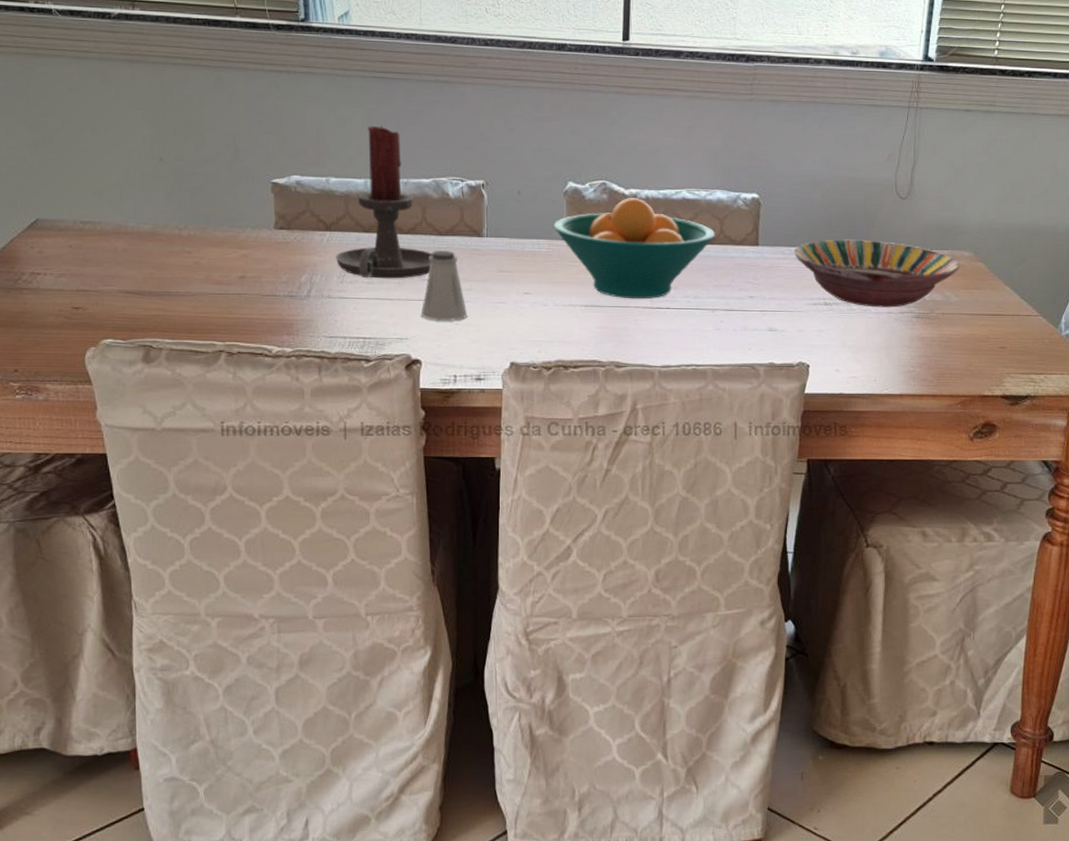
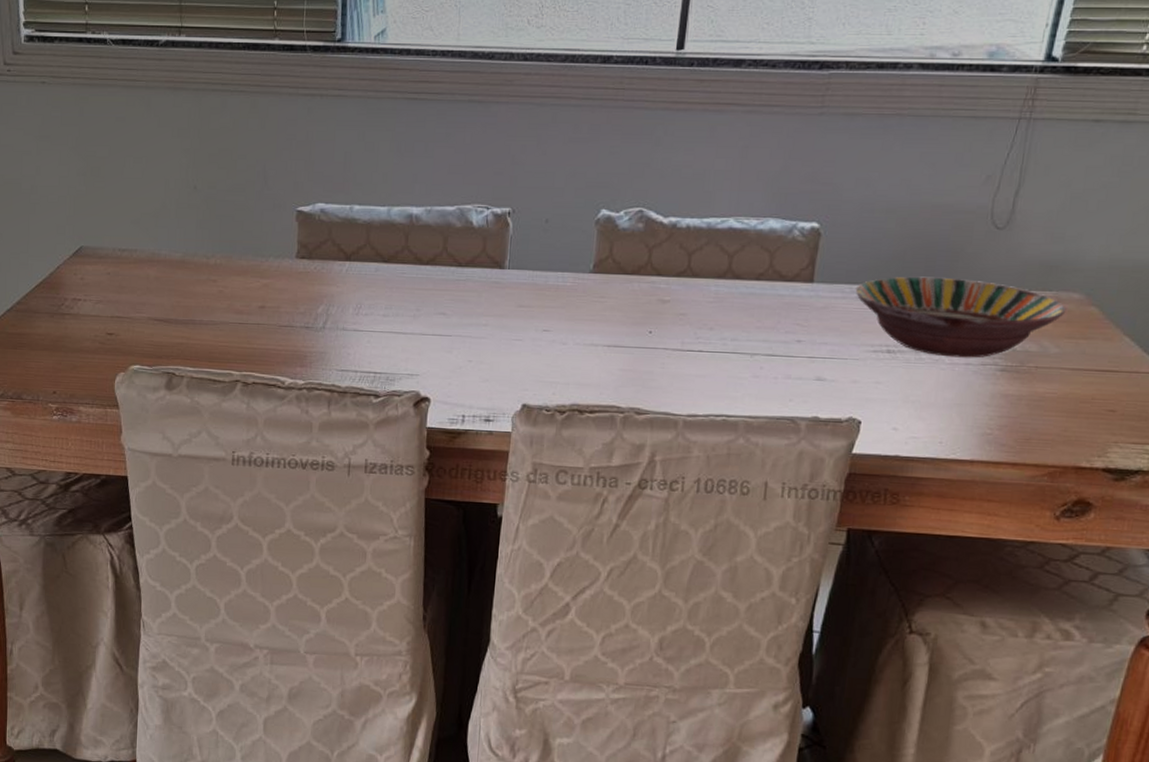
candle holder: present [335,125,433,279] -> none [352,150,452,312]
saltshaker: present [421,250,468,322] -> none [433,282,482,358]
fruit bowl: present [553,198,715,299] -> none [581,227,763,341]

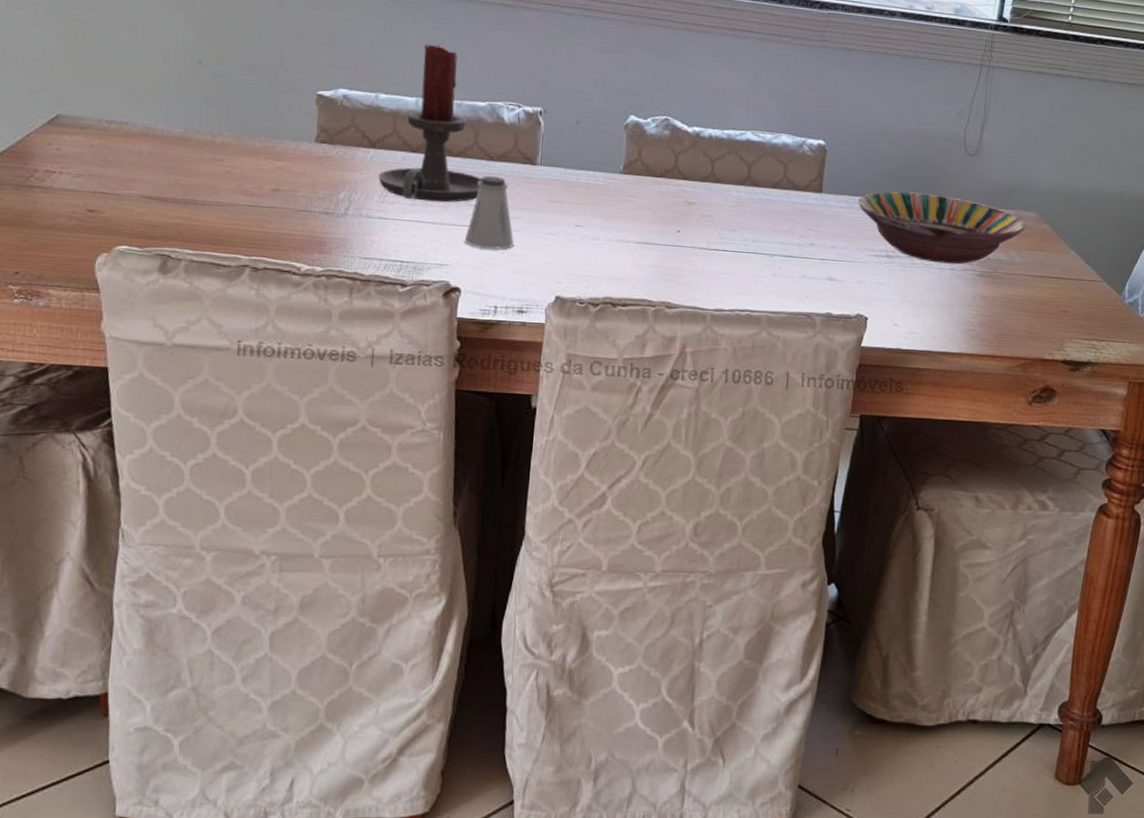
candle holder: none [352,150,452,312] -> present [377,43,483,203]
saltshaker: none [433,282,482,358] -> present [464,175,515,250]

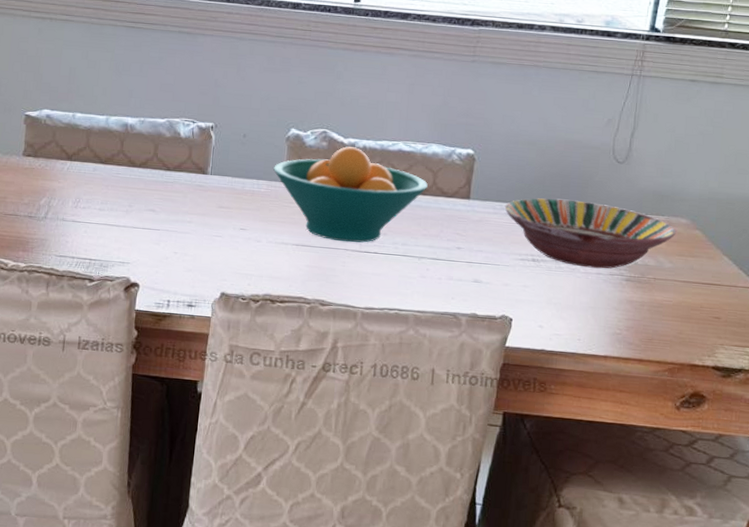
candle holder: present [377,43,483,203] -> none [72,68,161,208]
saltshaker: present [464,175,515,250] -> none [143,184,187,250]
fruit bowl: none [611,135,778,240] -> present [273,146,428,243]

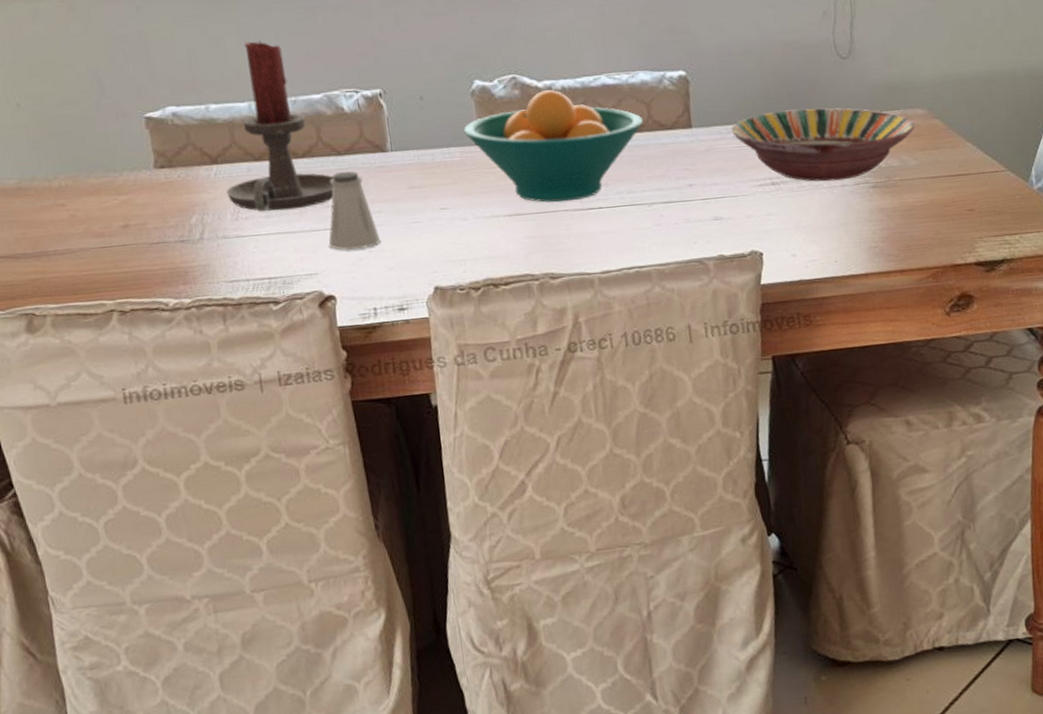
candle holder: none [72,68,161,208] -> present [225,40,335,212]
saltshaker: none [143,184,187,250] -> present [329,171,381,251]

